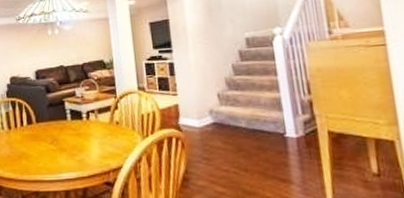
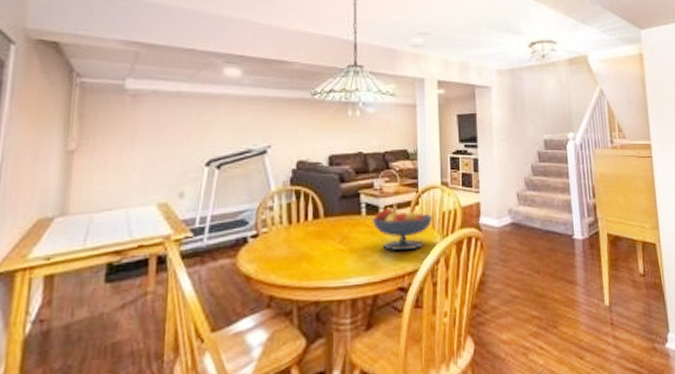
fruit bowl: none [76,112,133,150] -> present [371,207,433,250]

